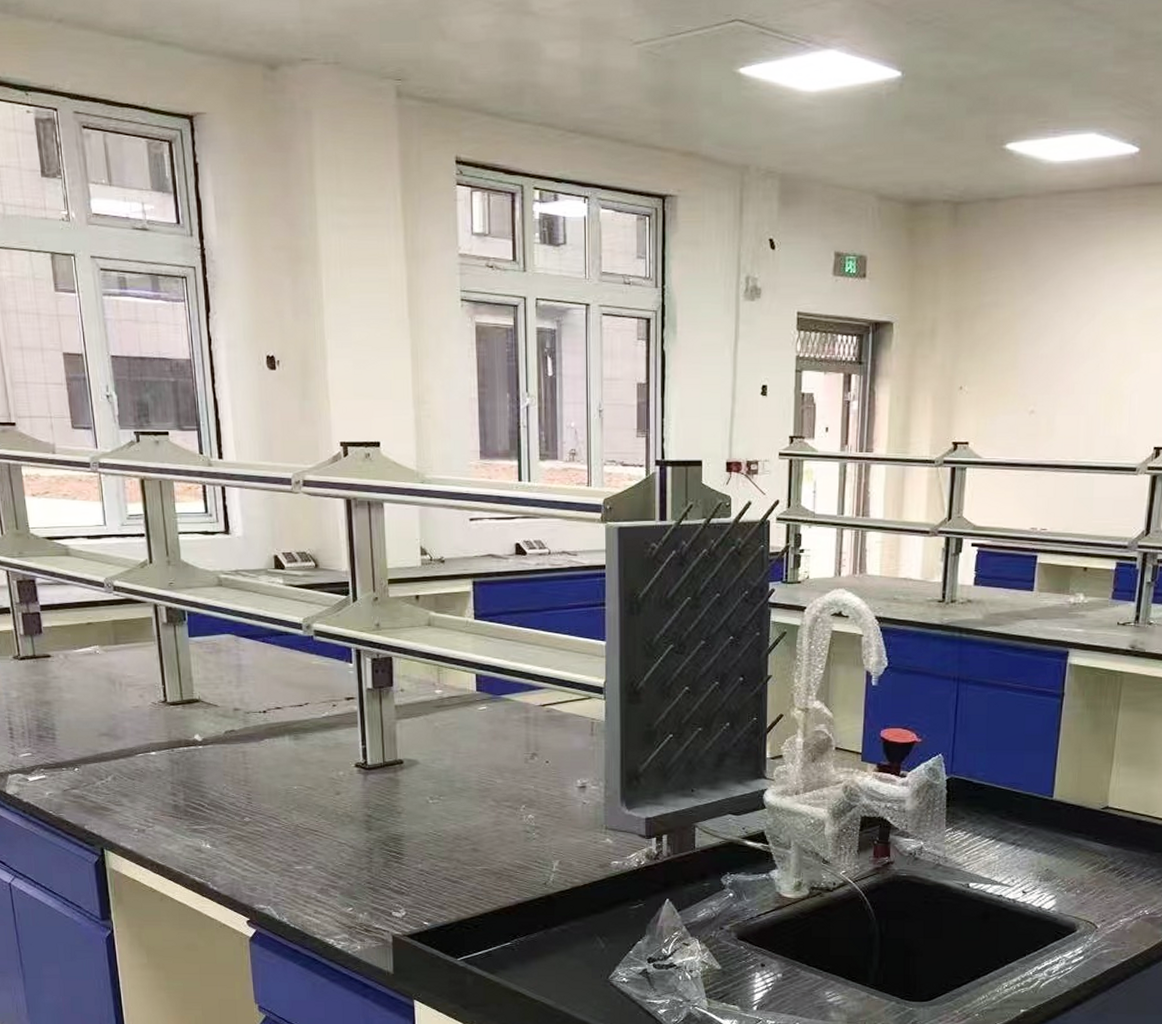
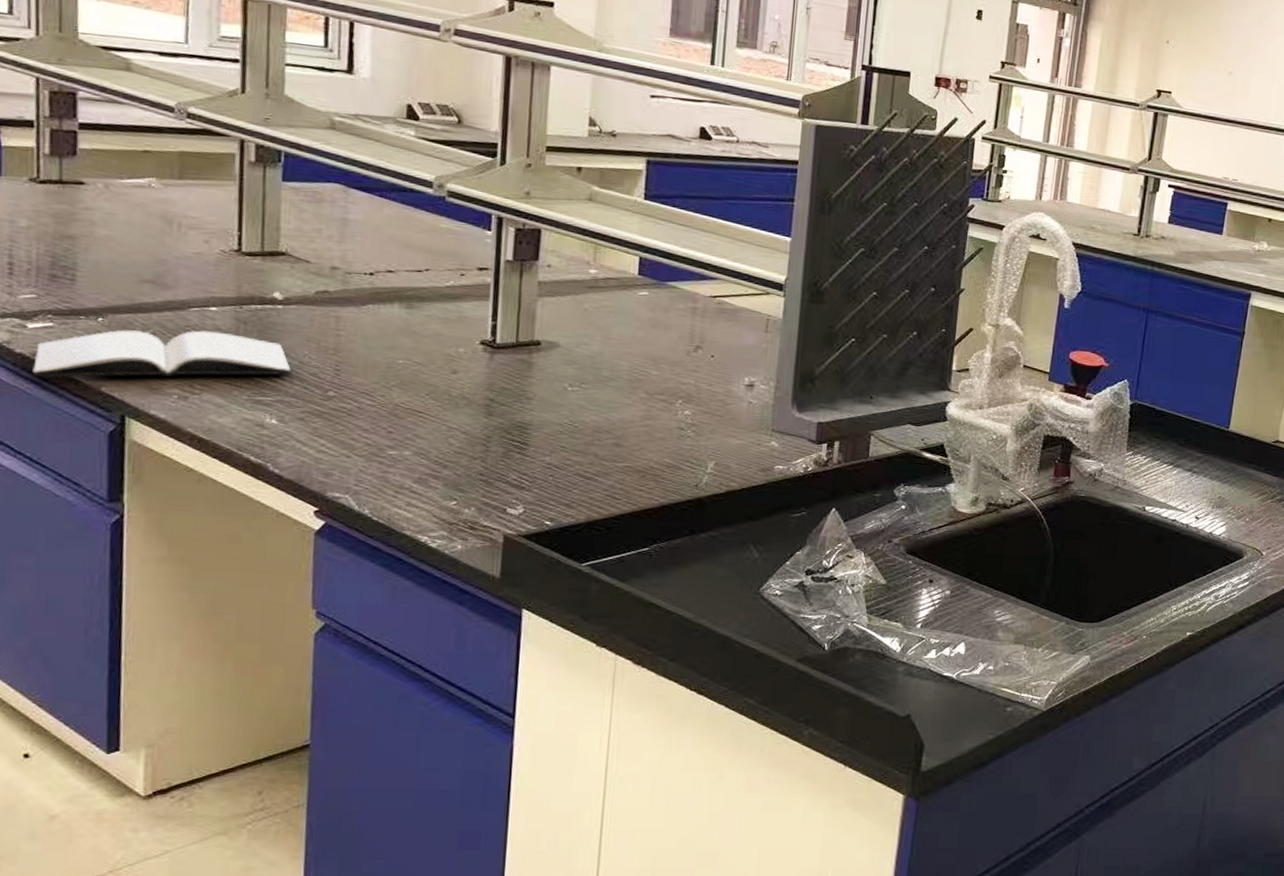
book: none [37,772,216,820] -> present [32,330,292,378]

